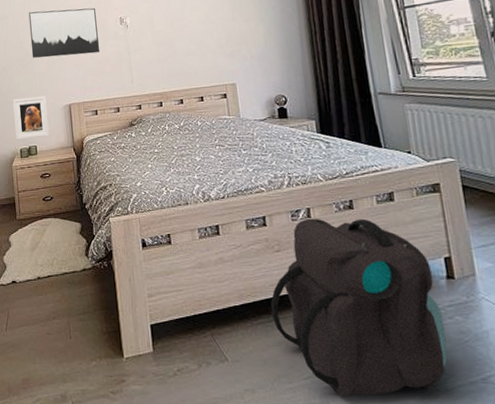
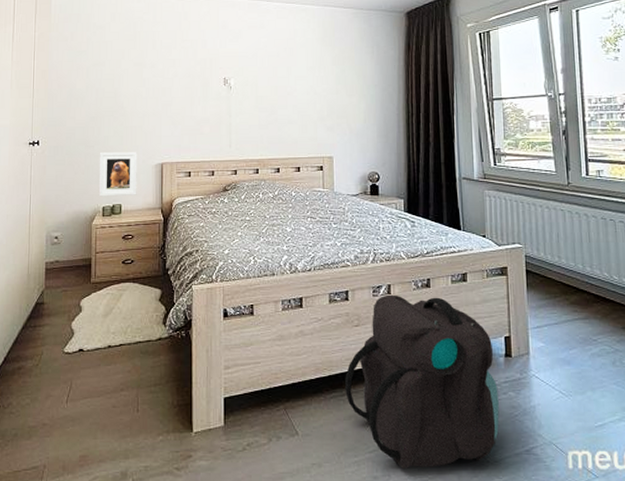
wall art: present [28,7,100,58] -> none [126,60,200,112]

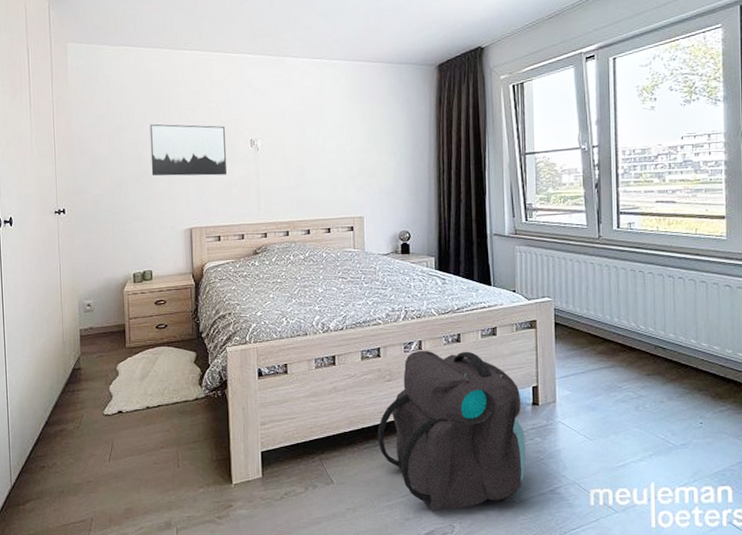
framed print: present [99,152,137,197] -> none [127,218,167,264]
wall art: none [126,60,200,112] -> present [149,124,228,176]

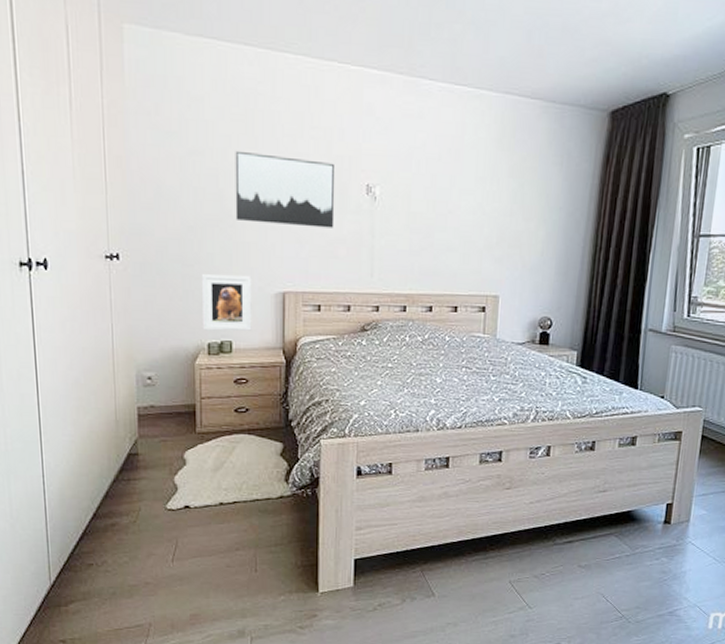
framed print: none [127,218,167,264] -> present [201,274,252,331]
backpack: present [378,350,526,511] -> none [489,456,653,629]

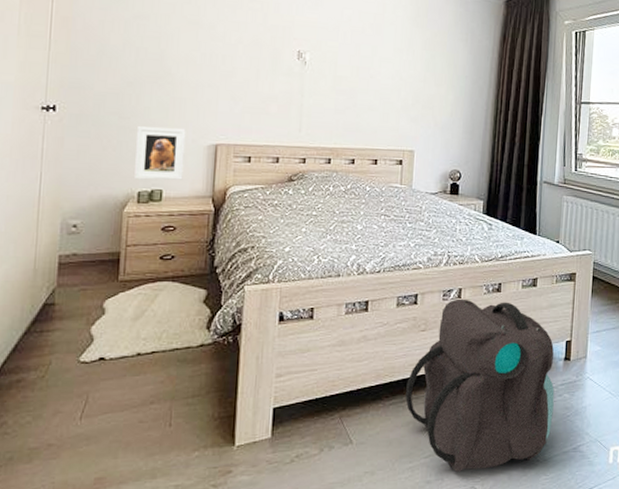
wall art: present [235,150,335,228] -> none [174,17,270,88]
backpack: none [489,456,653,629] -> present [405,298,555,473]

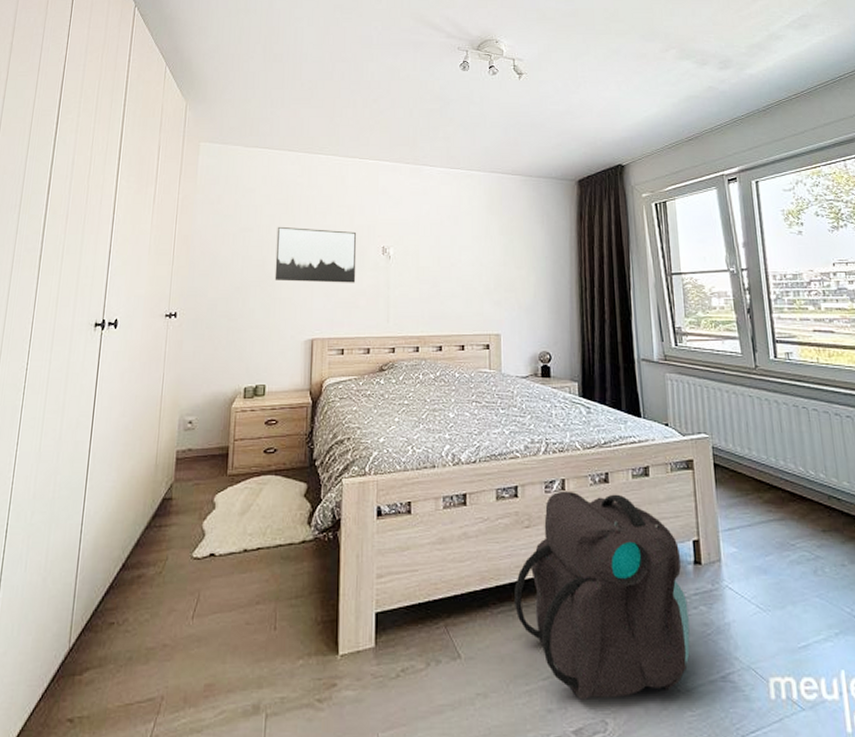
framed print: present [134,126,186,180] -> none [241,327,285,376]
wall art: none [174,17,270,88] -> present [274,226,357,283]

